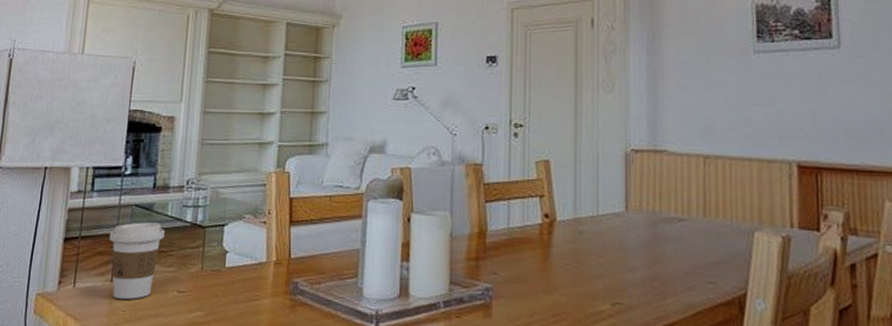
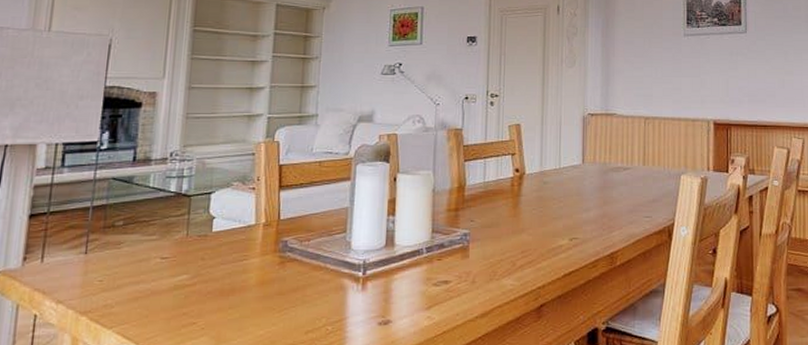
coffee cup: present [109,222,165,299] -> none [82,194,146,269]

